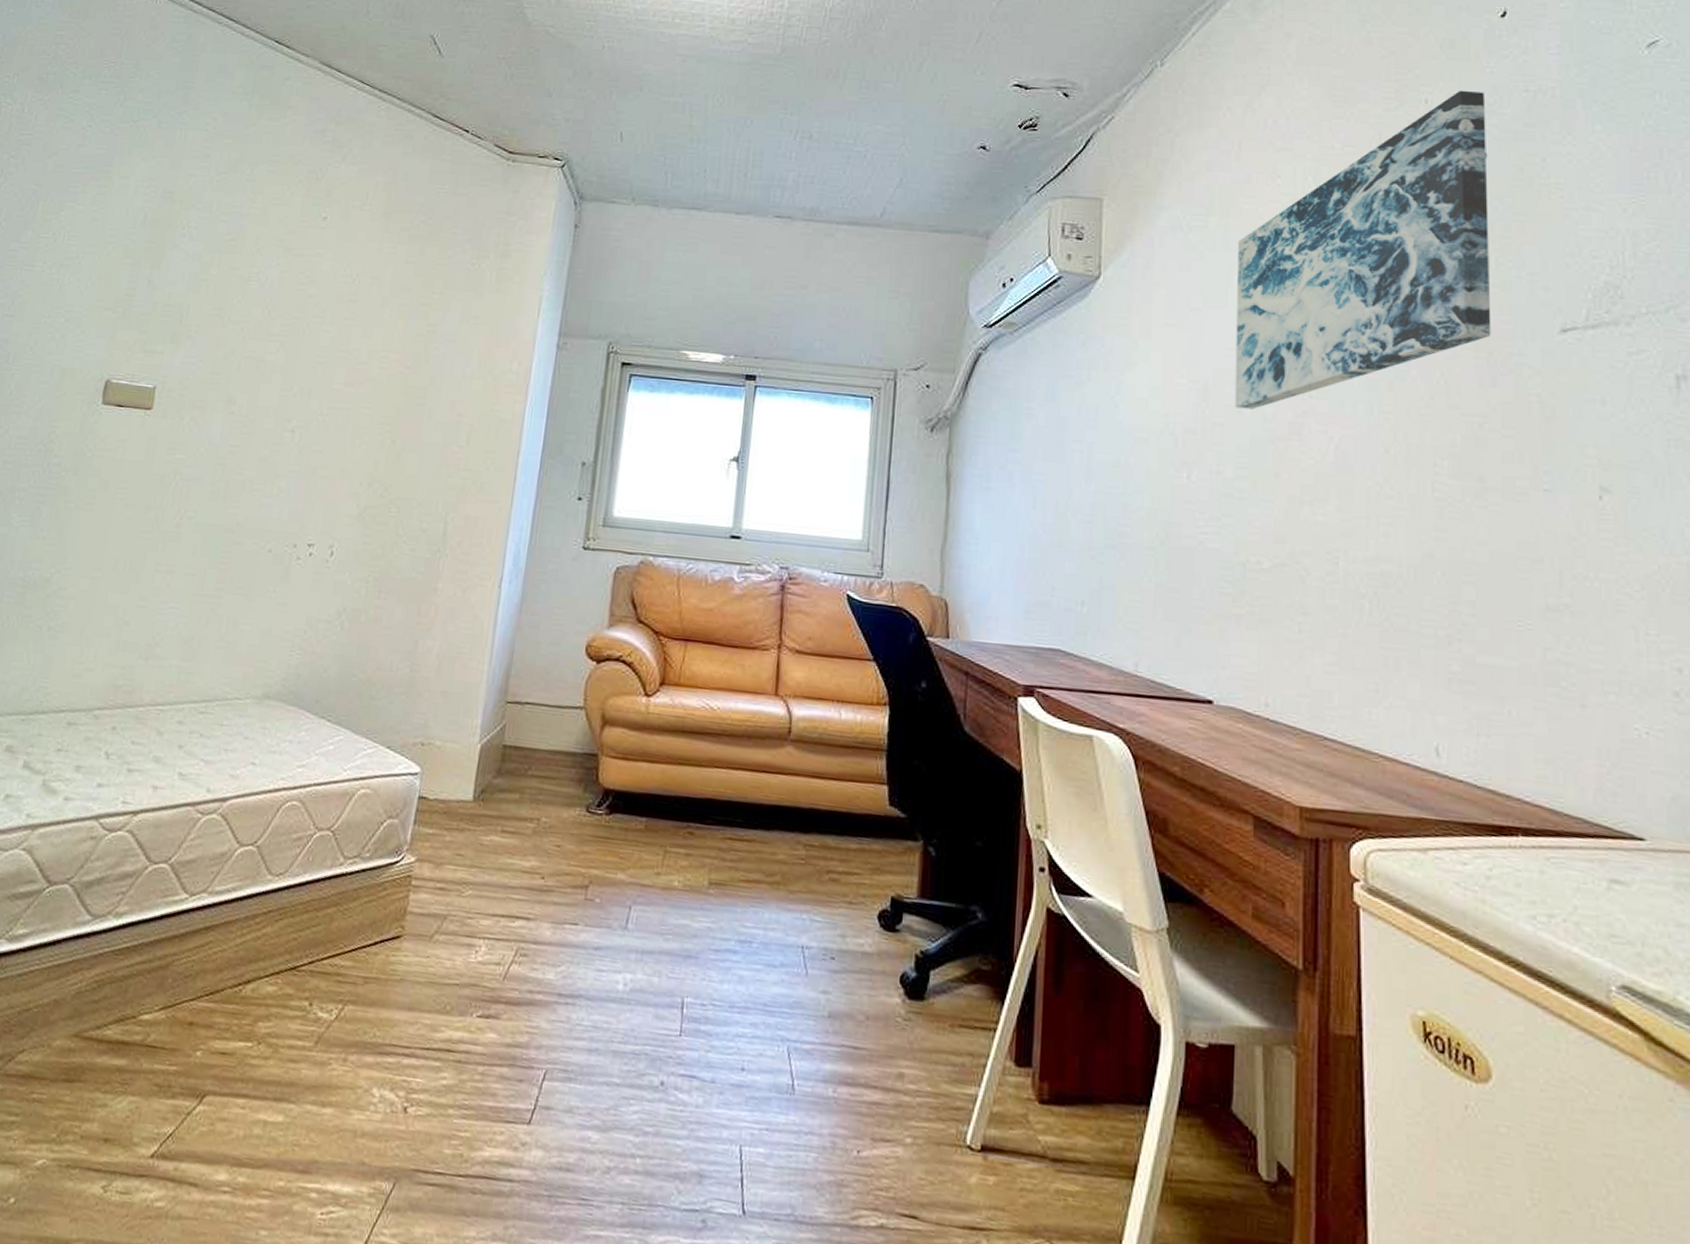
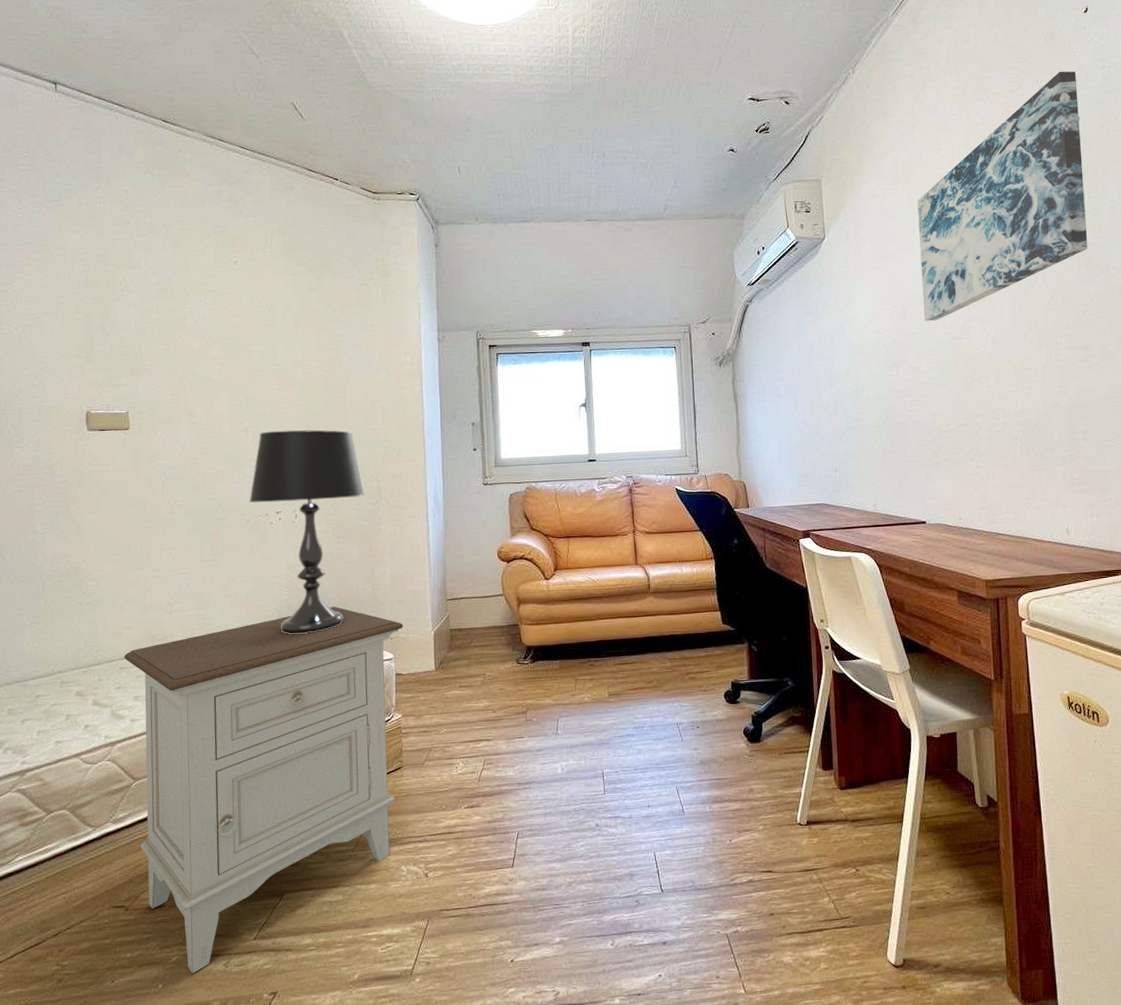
nightstand: none [25,685,442,1192] -> present [124,606,404,974]
table lamp: none [277,436,426,719] -> present [249,430,365,634]

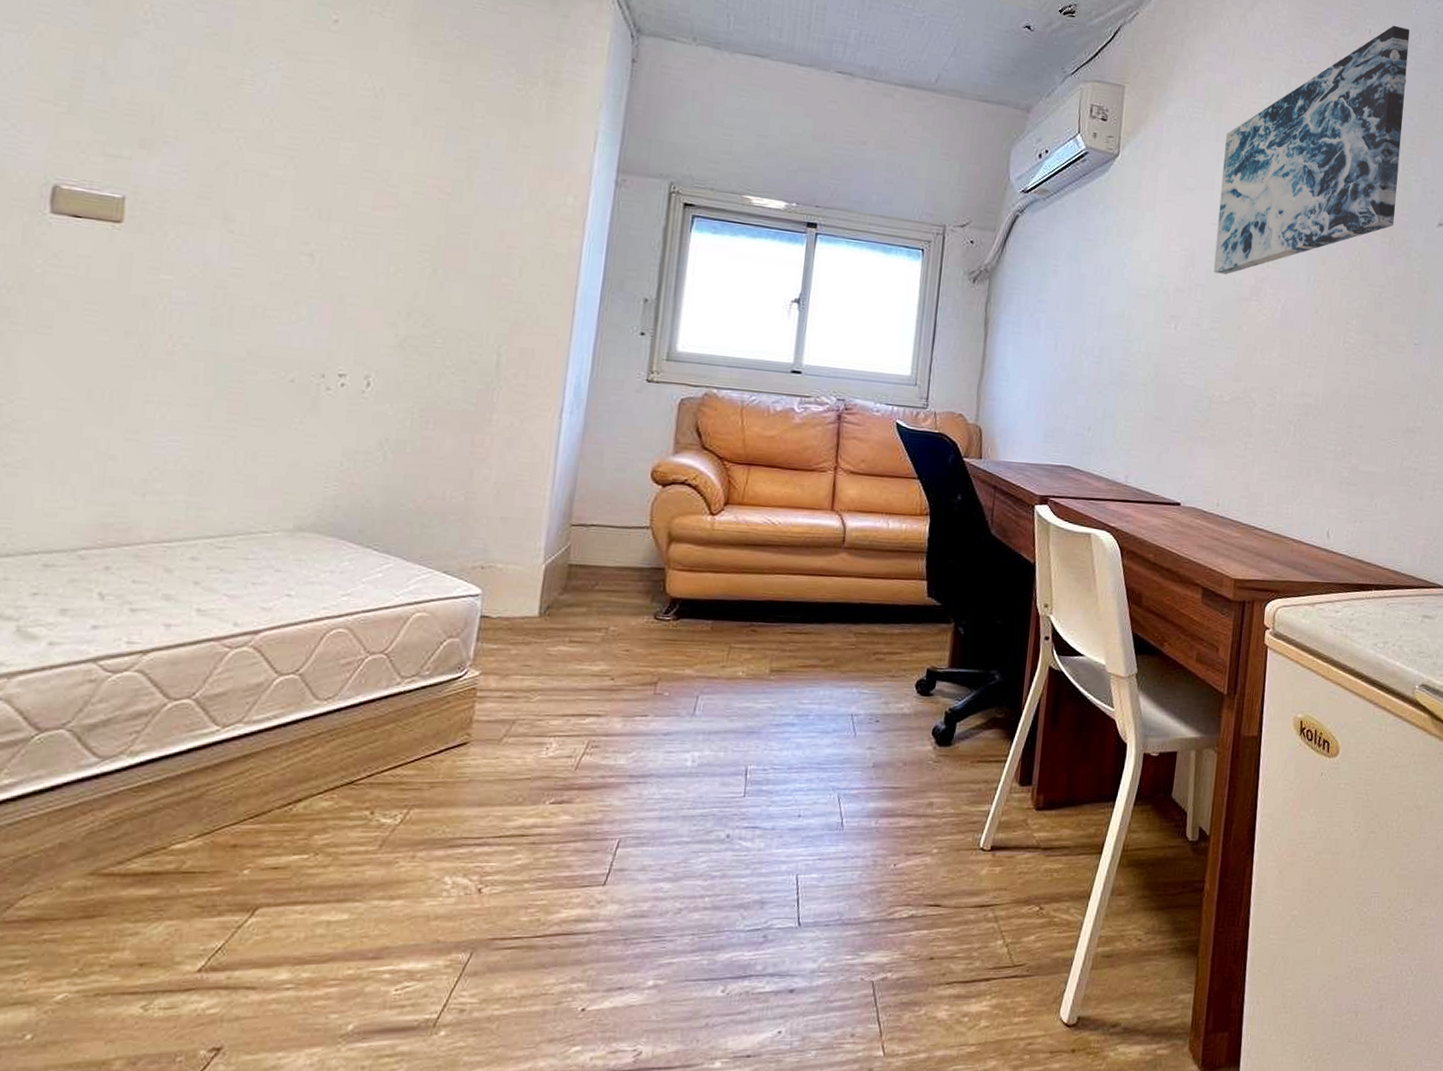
nightstand: present [124,606,404,974] -> none [29,514,503,1020]
table lamp: present [249,430,365,634] -> none [299,261,477,548]

